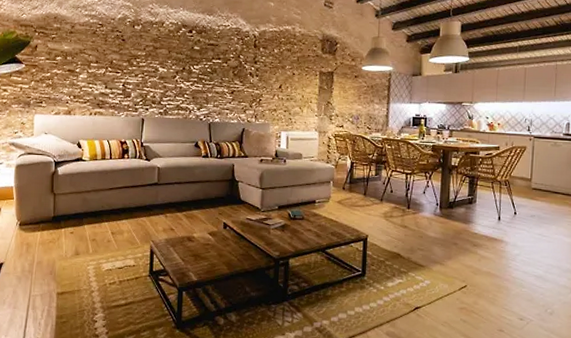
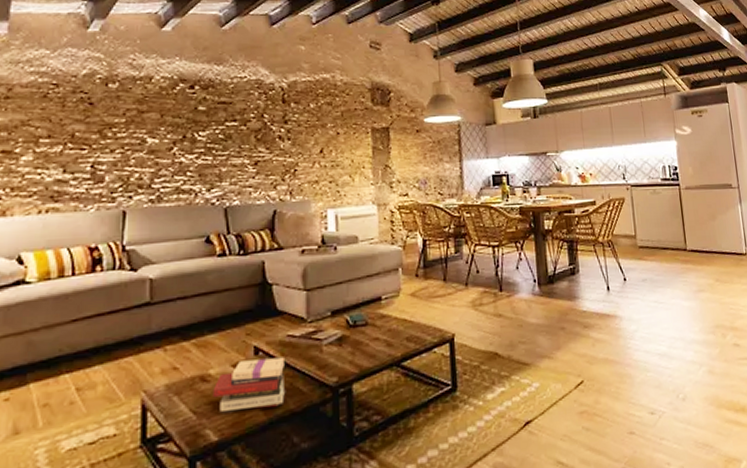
books: none [195,231,244,265] -> present [213,357,286,413]

